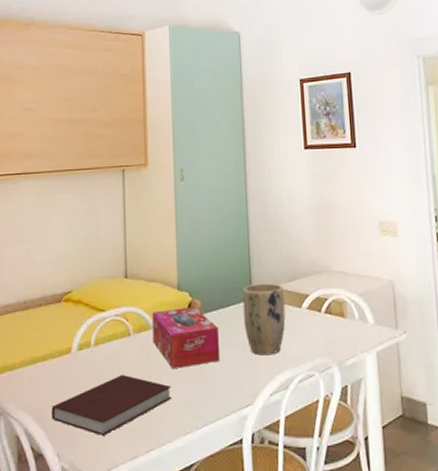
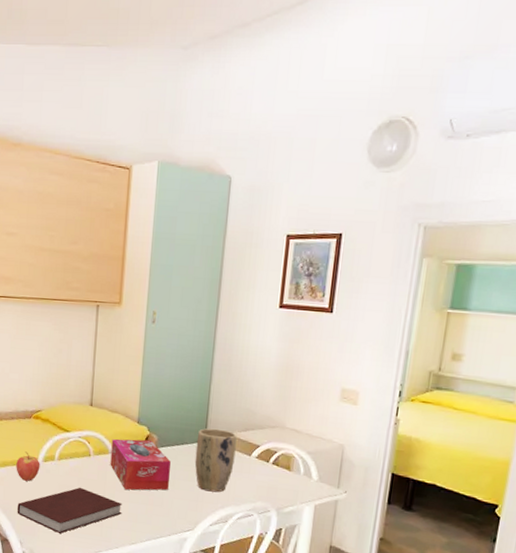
fruit: none [47,342,75,377] -> present [16,451,40,481]

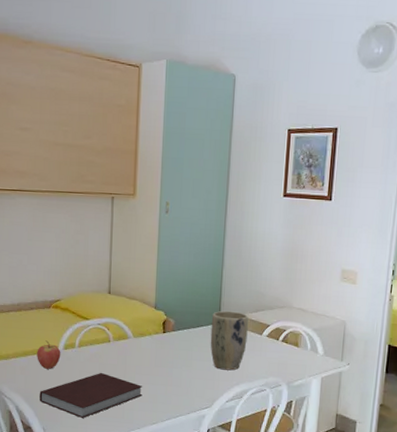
tissue box: present [110,439,171,491] -> none [129,324,187,373]

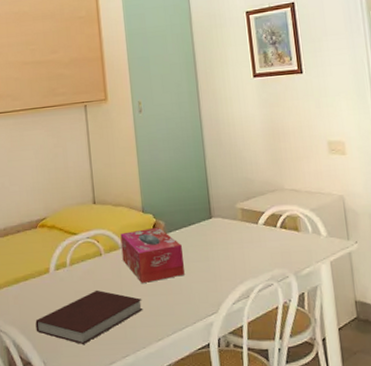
fruit: present [37,340,61,369] -> none [28,263,53,295]
tissue box: none [129,324,187,373] -> present [120,227,185,283]
plant pot: present [210,310,249,371] -> none [202,202,244,269]

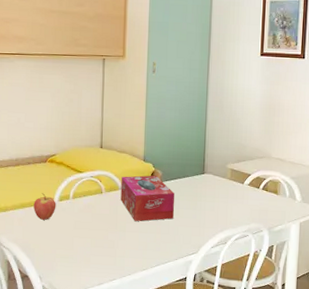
fruit: none [28,263,53,295] -> present [33,193,56,220]
notebook: present [35,290,143,344] -> none [36,222,133,266]

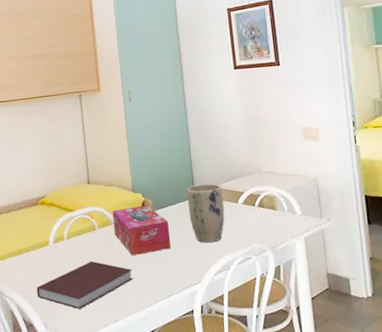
fruit: present [33,193,56,220] -> none [30,237,52,264]
notebook: none [36,222,133,266] -> present [36,261,133,309]
plant pot: none [195,162,231,218] -> present [187,183,225,243]

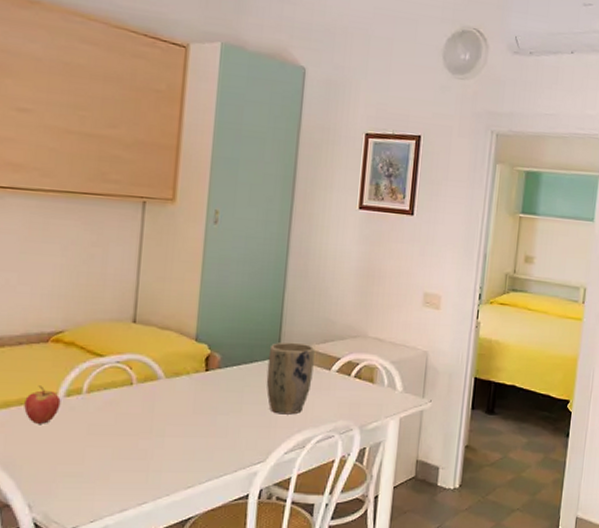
fruit: none [30,237,52,264] -> present [24,385,61,424]
notebook: present [36,261,133,309] -> none [24,424,176,487]
tissue box: present [112,205,171,255] -> none [159,359,237,422]

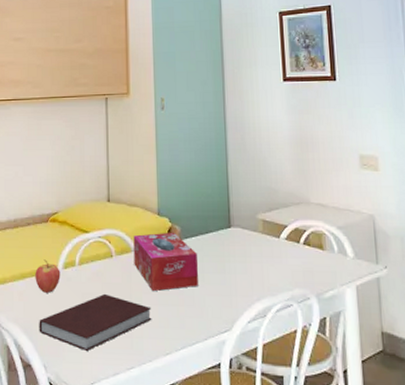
notebook: none [24,424,176,487] -> present [39,293,152,351]
tissue box: none [159,359,237,422] -> present [133,232,198,291]
plant pot: present [266,342,315,415] -> none [221,212,264,283]

